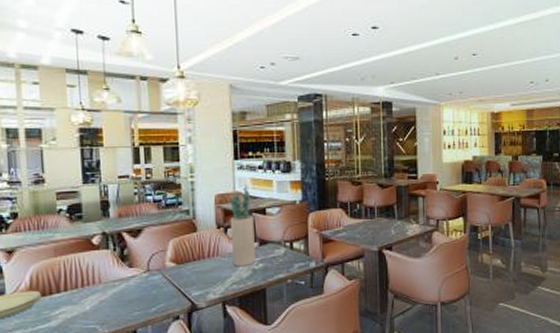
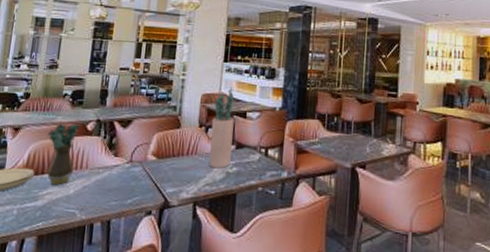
vase: none [48,237,85,304] -> present [47,121,80,185]

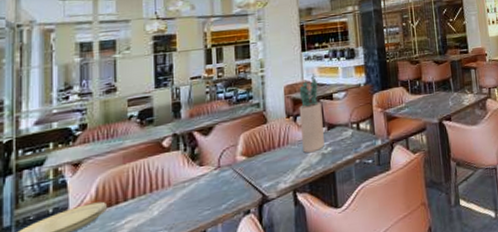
vase: present [47,121,80,185] -> none [117,141,154,212]

